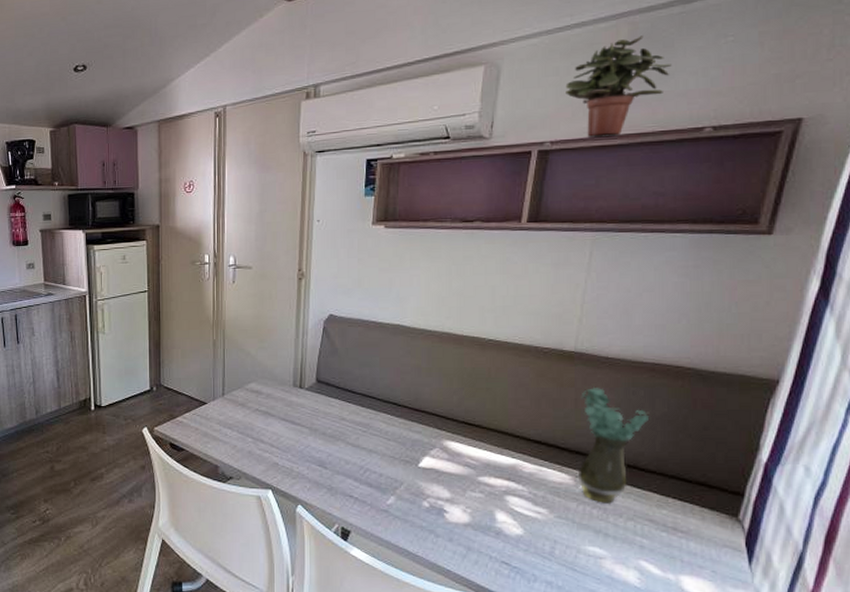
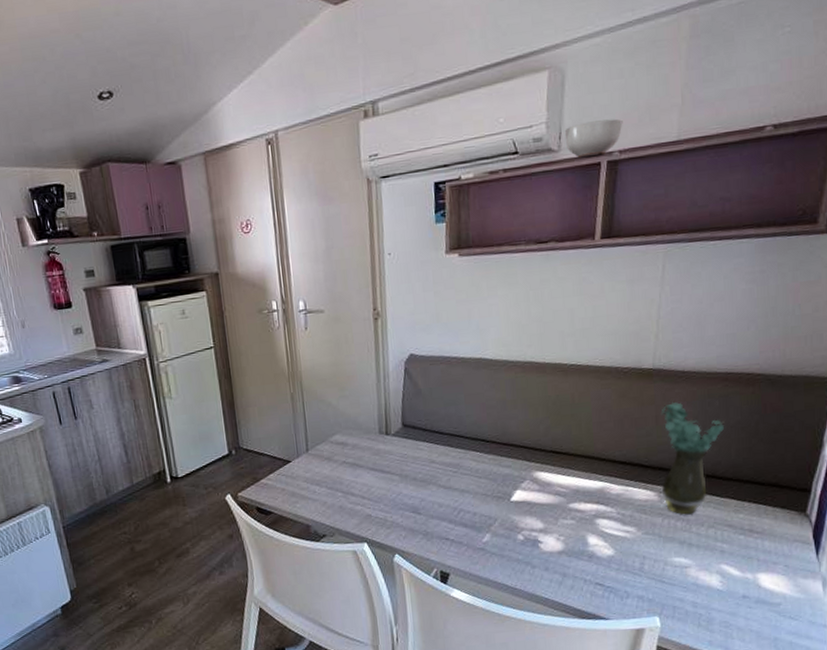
bowl: none [497,112,556,147] -> present [564,119,623,159]
potted plant: present [565,35,672,138] -> none [630,29,733,145]

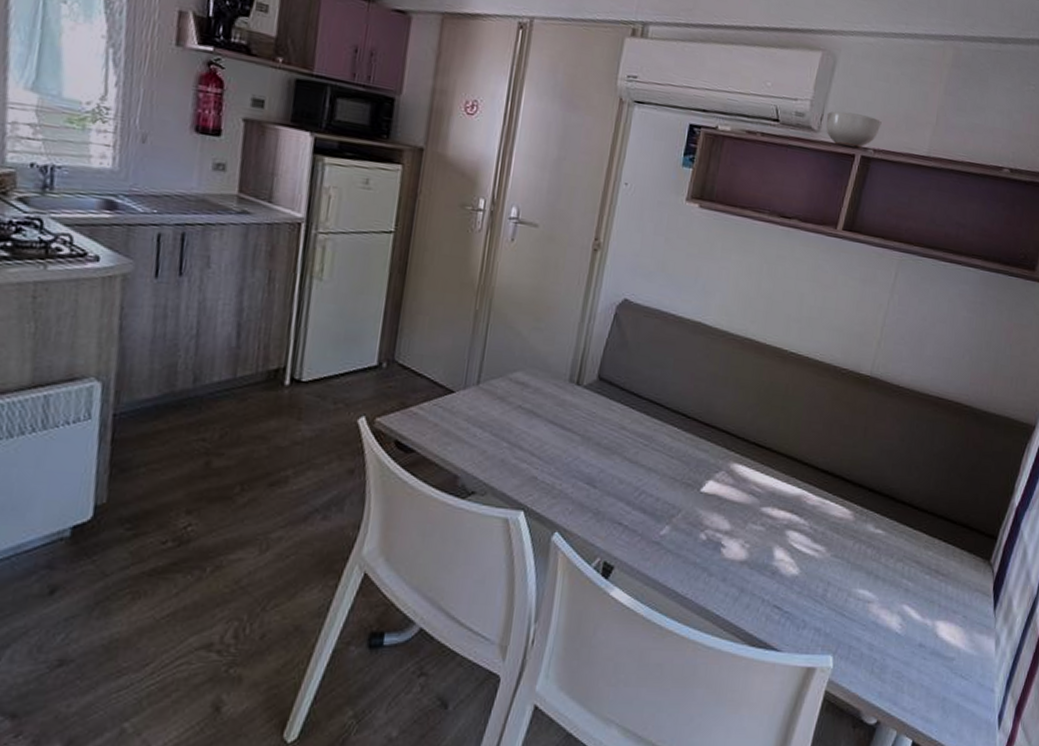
vase: present [661,399,725,515] -> none [857,413,929,543]

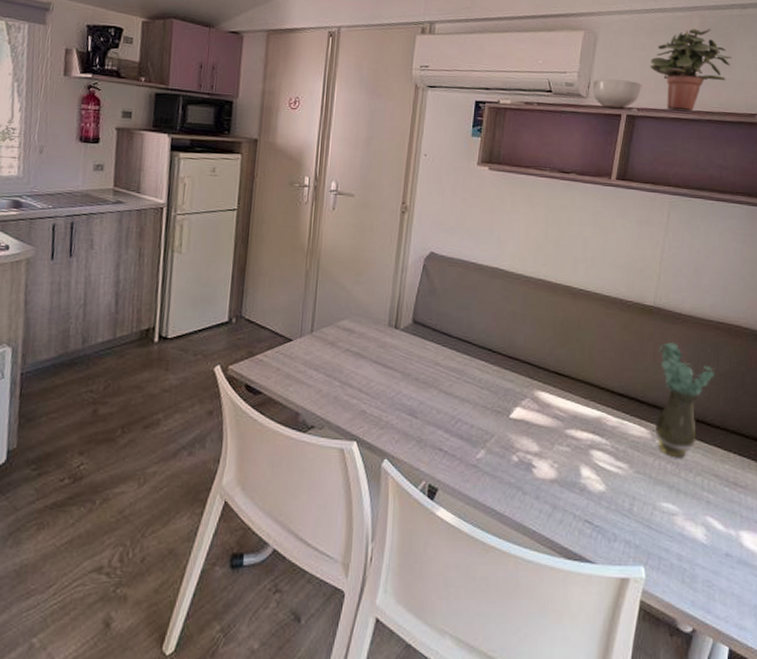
vase: none [857,413,929,543] -> present [654,339,715,458]
potted plant: none [893,61,984,159] -> present [650,28,732,112]

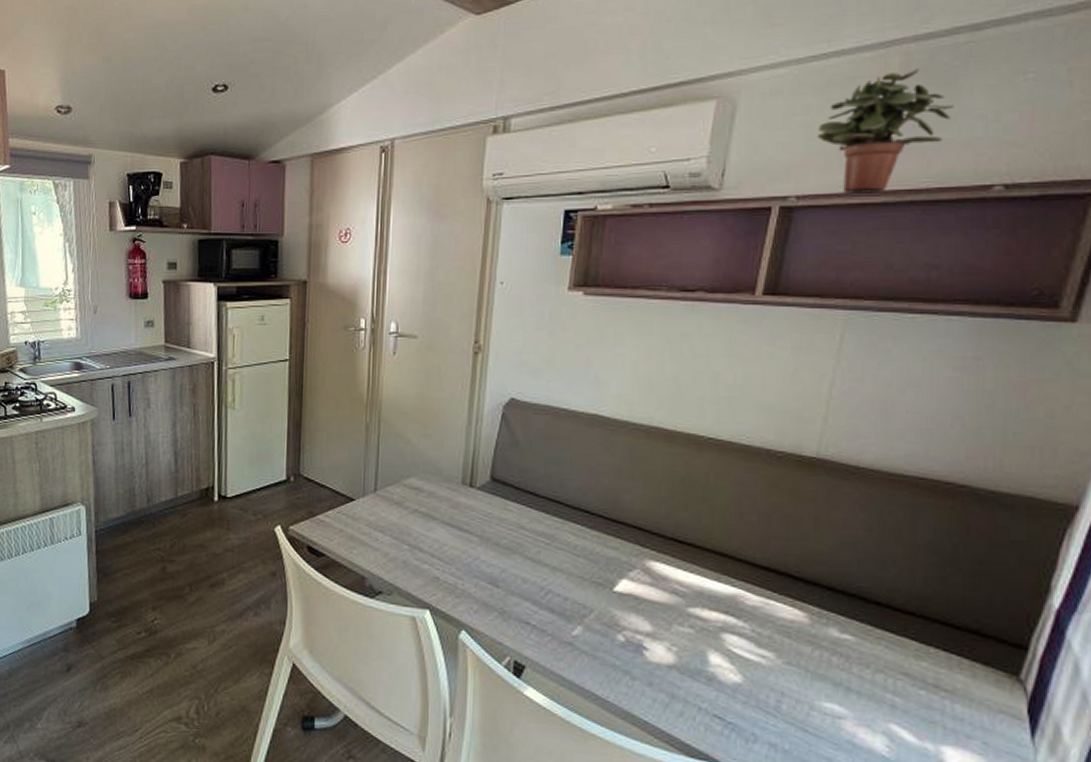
bowl: present [592,79,642,110] -> none [729,160,804,202]
vase: present [654,339,715,458] -> none [814,499,910,650]

